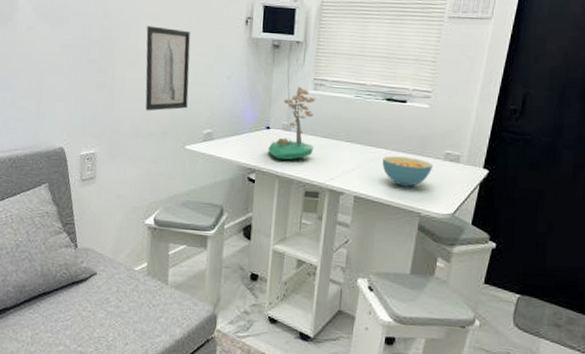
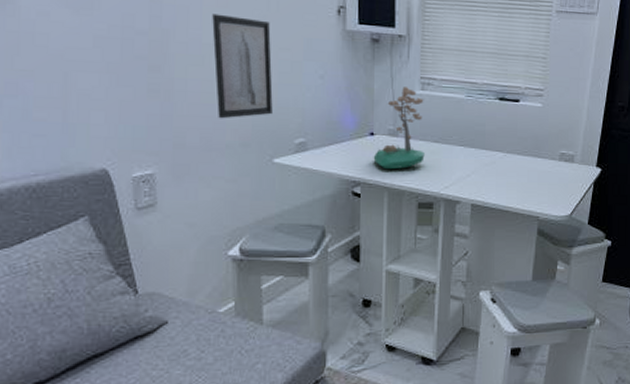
cereal bowl: present [382,156,434,187] -> none [498,159,549,191]

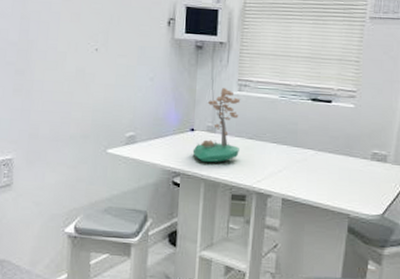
wall art: present [212,13,273,119] -> none [65,27,112,114]

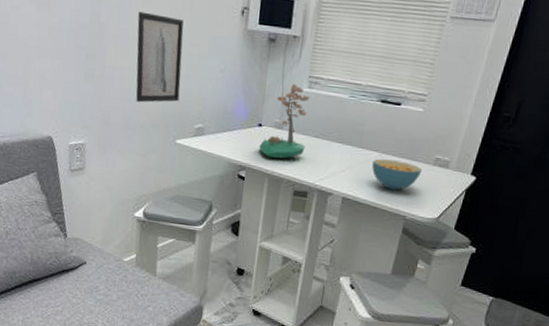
wall art: none [65,27,112,114] -> present [136,11,184,103]
cereal bowl: none [309,156,361,188] -> present [372,158,423,191]

